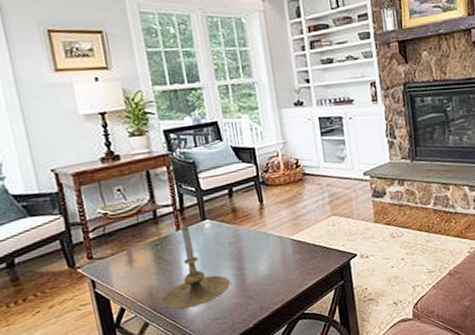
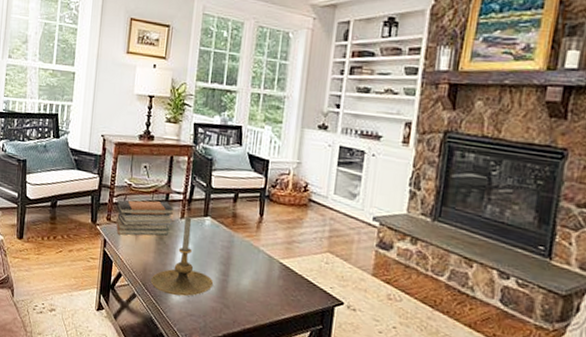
book stack: none [95,218,170,270] -> present [116,200,174,236]

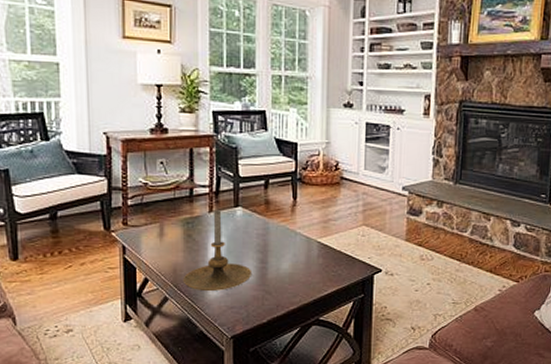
book stack: present [116,200,174,236] -> none [133,197,201,238]

